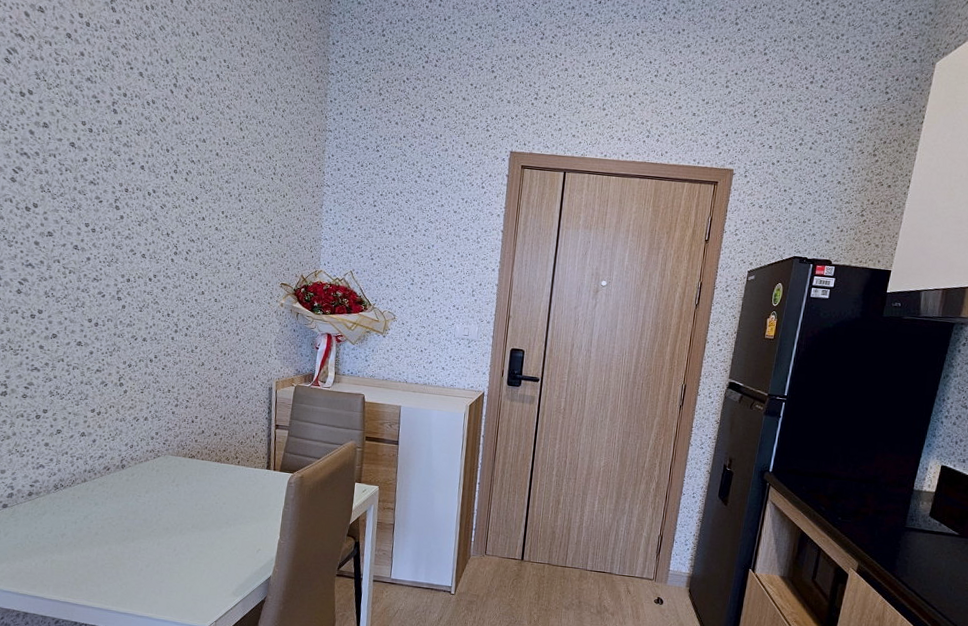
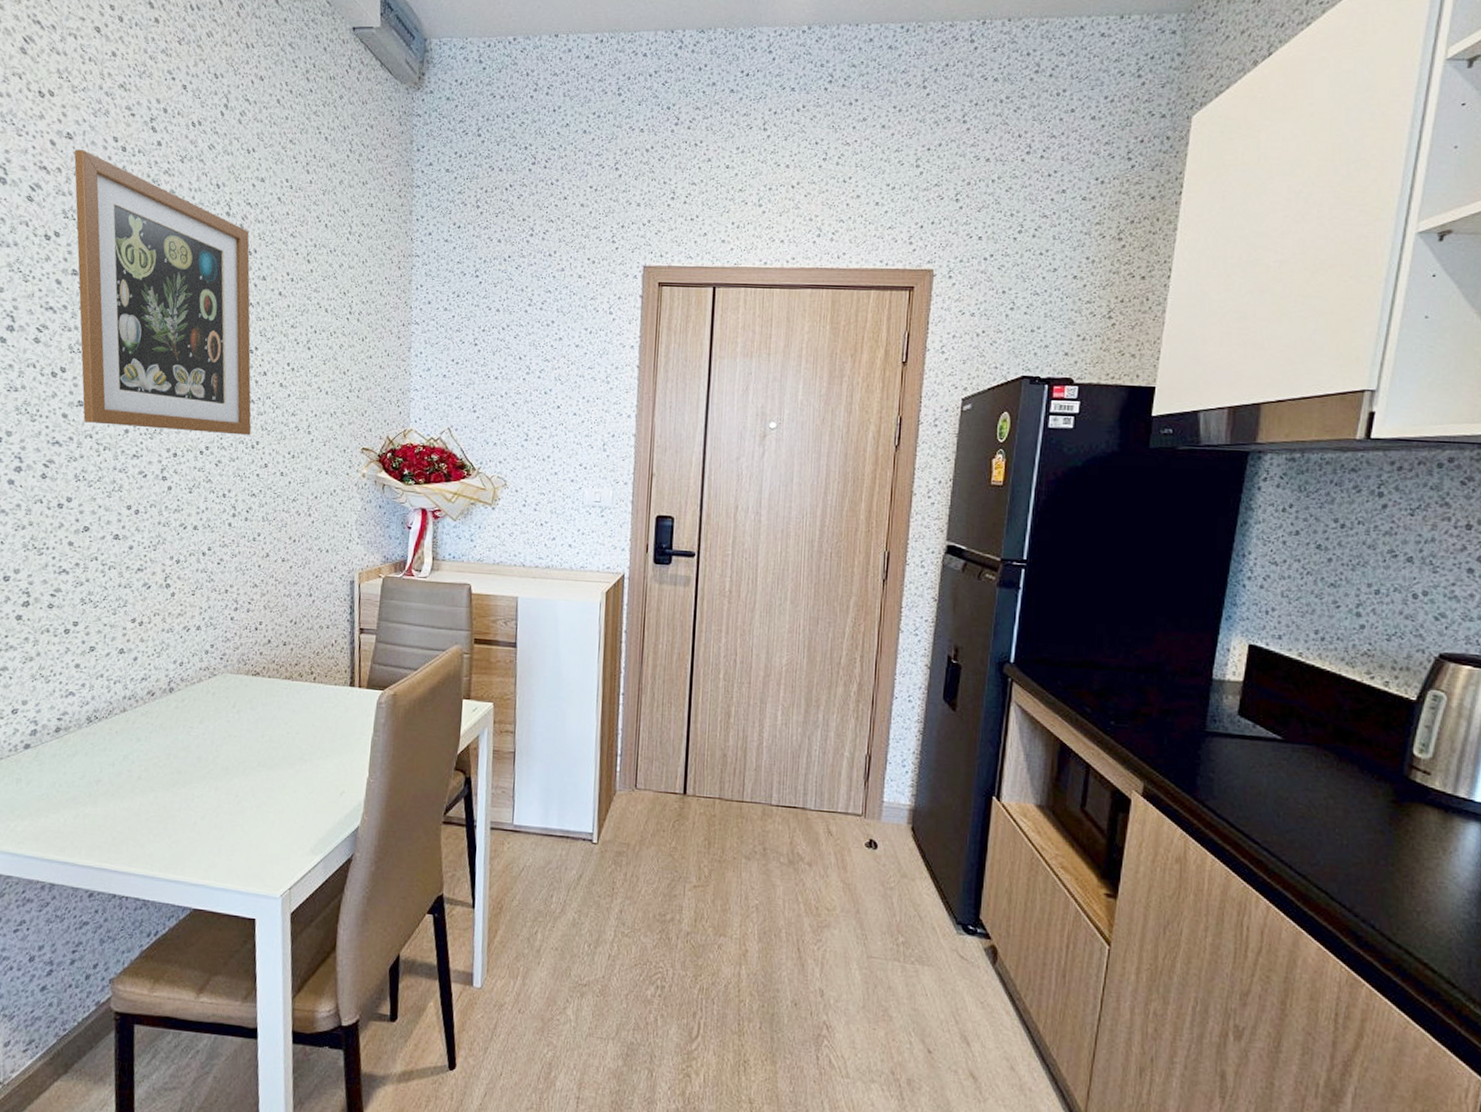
wall art: none [45,22,193,268] -> present [74,150,252,436]

